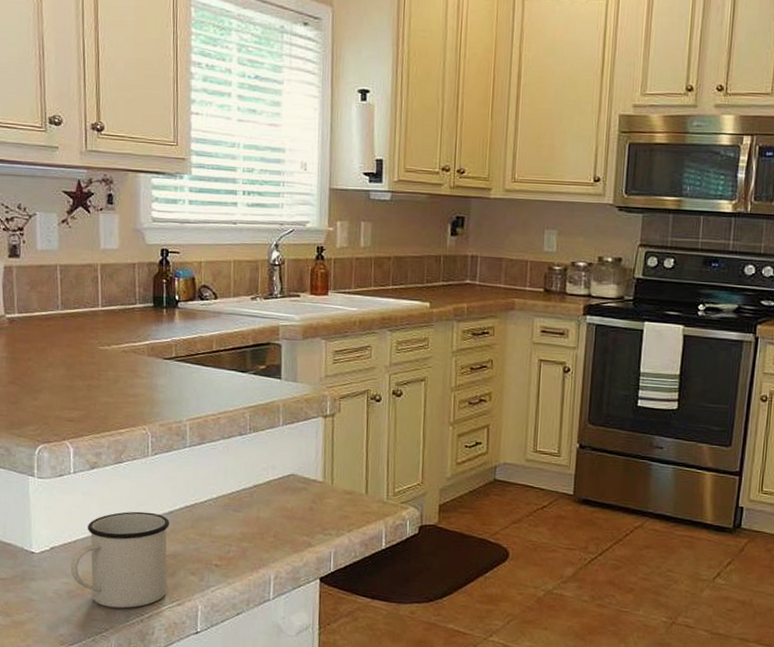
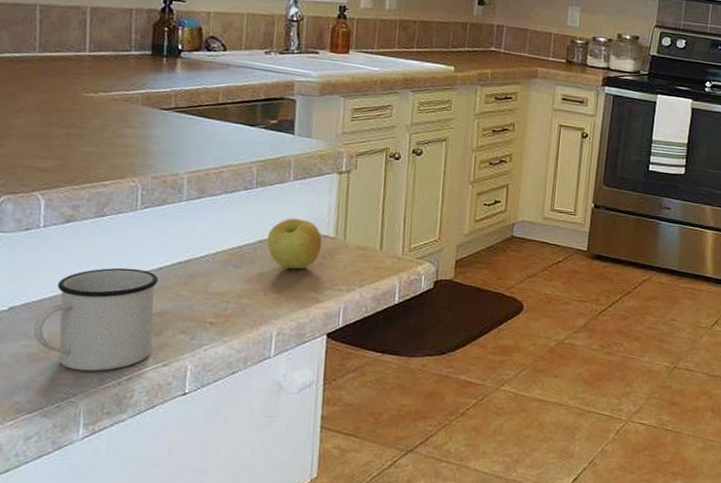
apple: none [261,462,312,514] -> present [267,218,322,270]

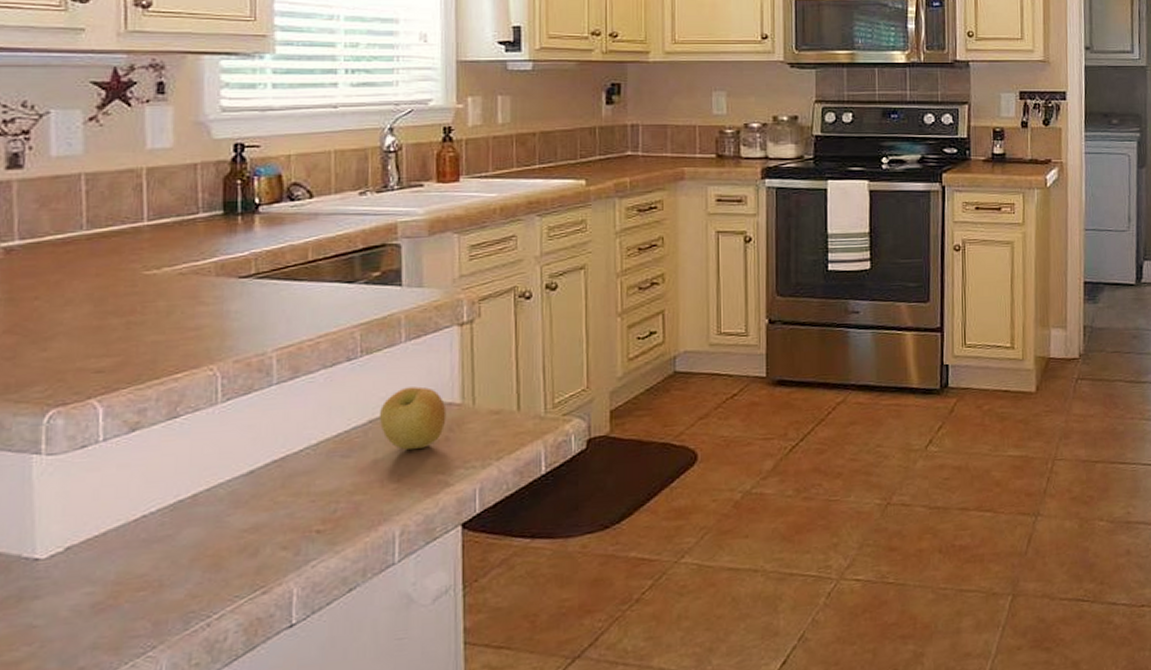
mug: present [32,267,159,371] -> none [96,476,249,616]

